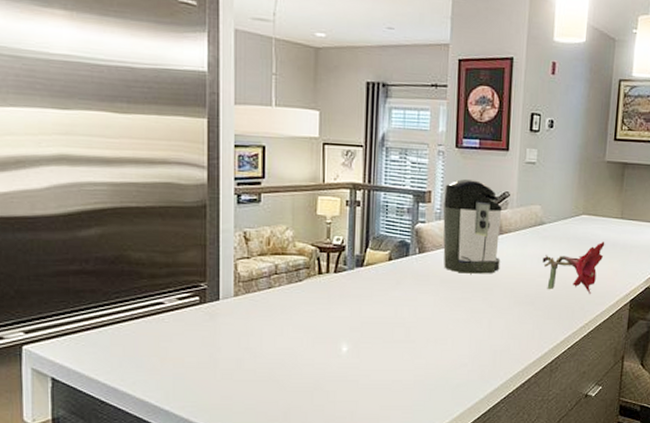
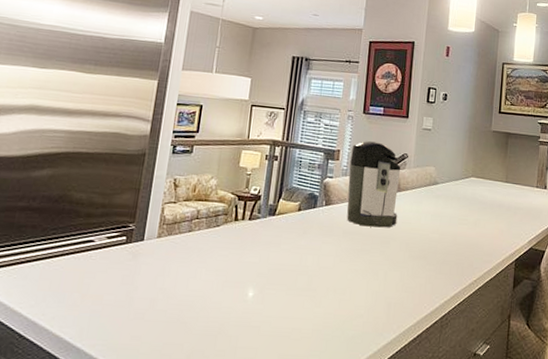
flower: present [542,241,605,294] -> none [435,202,492,251]

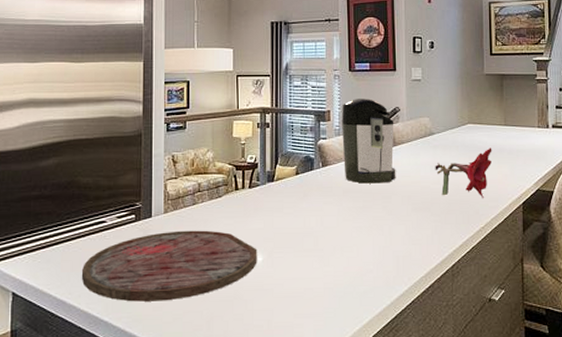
cutting board: none [59,257,249,331] -> present [82,230,257,302]
flower: none [435,202,492,251] -> present [435,147,492,198]

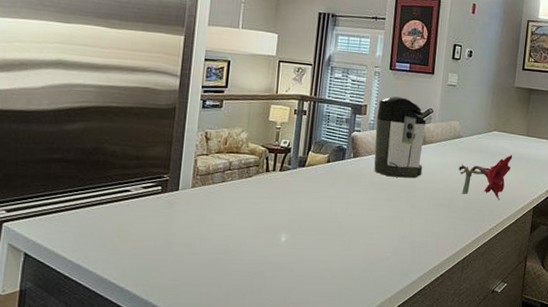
cutting board: present [82,230,257,302] -> none [100,205,282,272]

